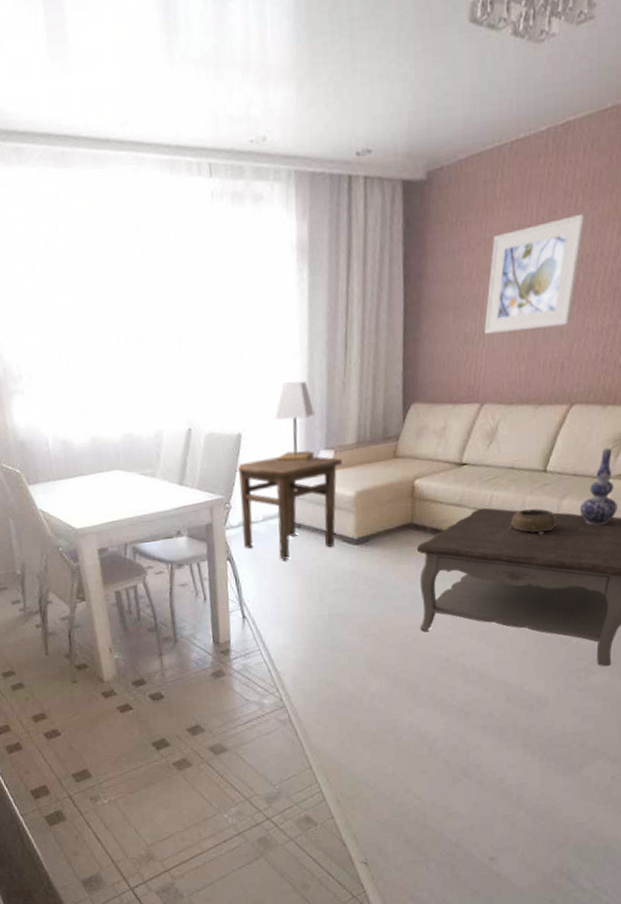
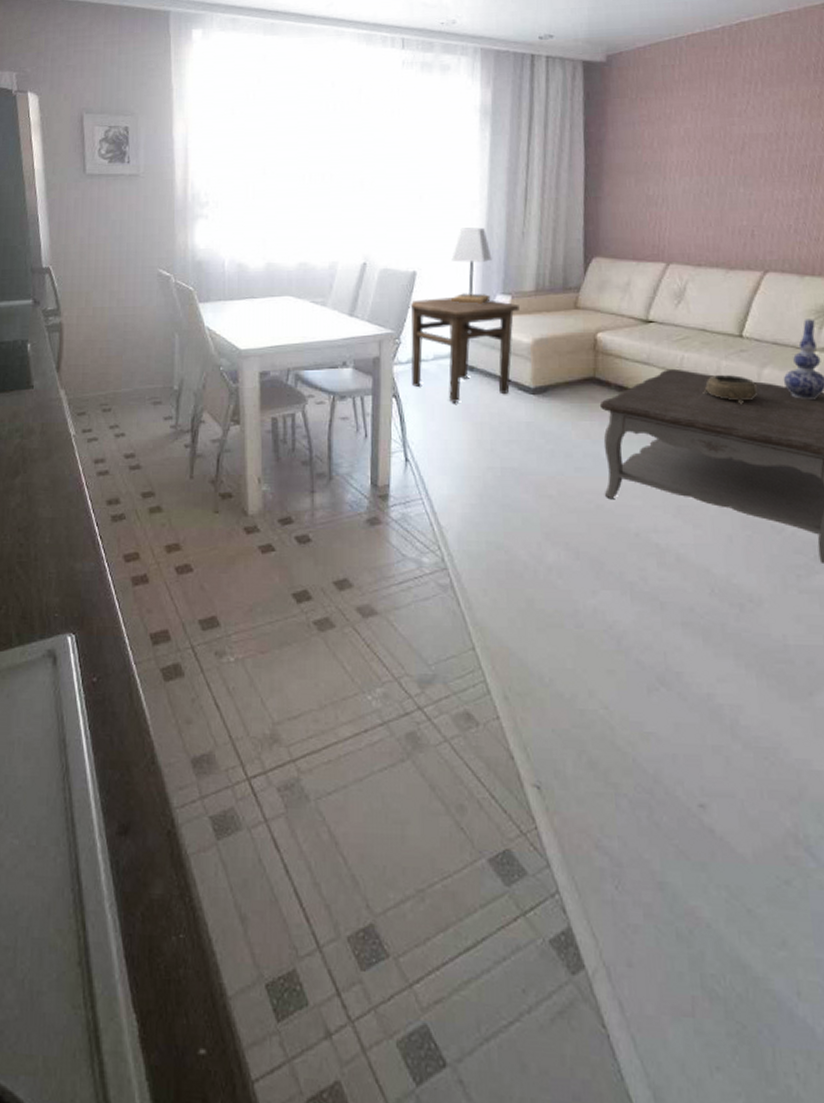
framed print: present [484,213,586,335] -> none [667,97,766,198]

